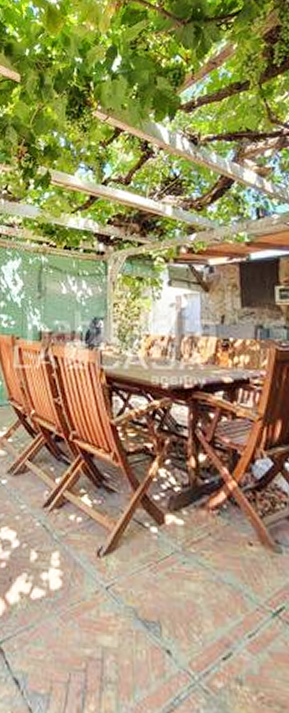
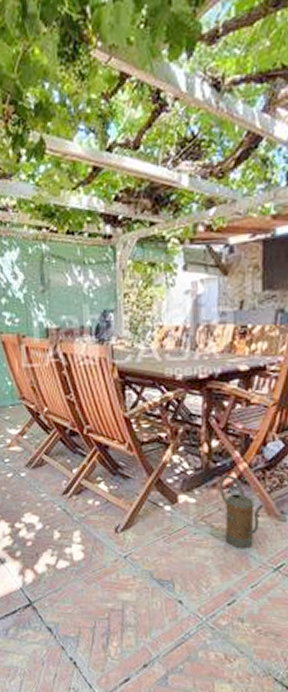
watering can: none [208,494,257,586] -> present [219,474,264,549]

